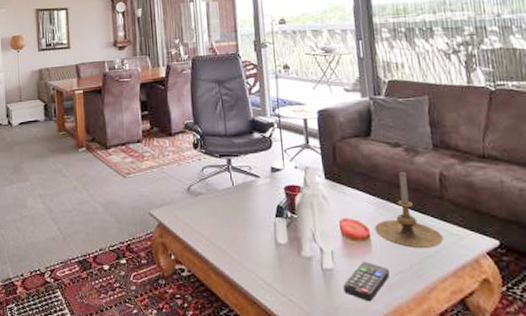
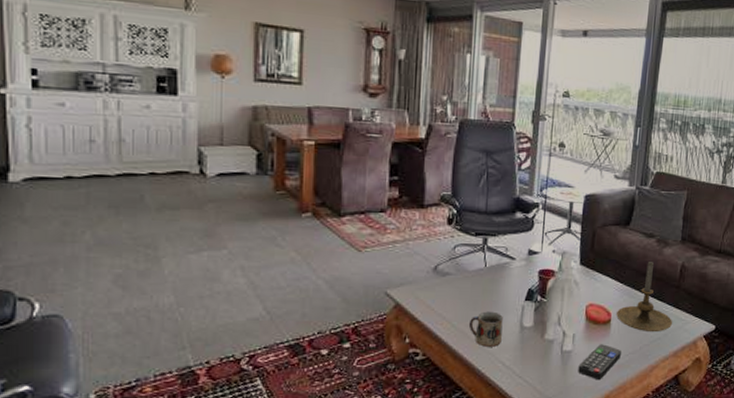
mug: none [225,228,259,264] -> present [468,311,503,347]

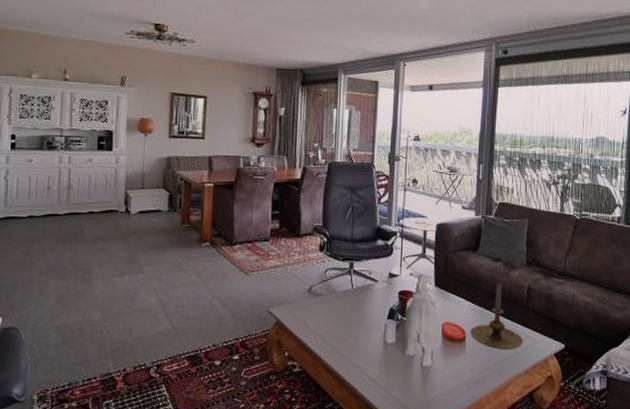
mug: present [468,311,503,347] -> none [338,328,368,361]
remote control: present [578,344,621,381] -> none [437,360,477,396]

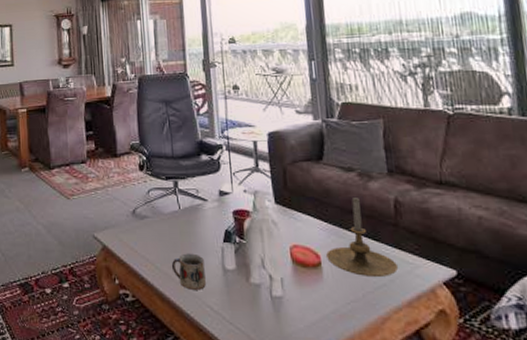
mug: none [338,328,368,361] -> present [171,253,206,290]

